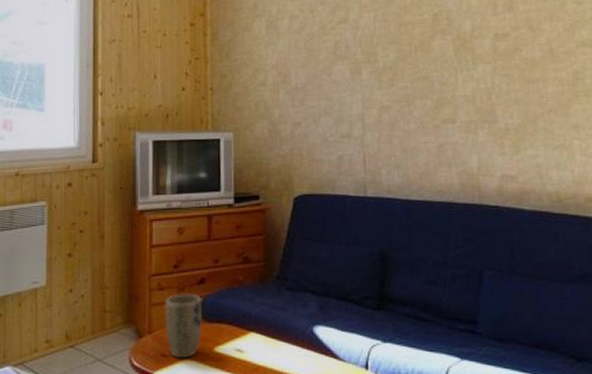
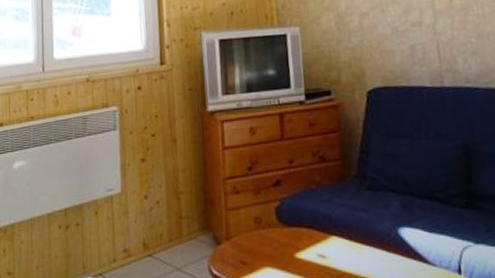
plant pot: present [164,293,203,359] -> none [241,196,282,267]

